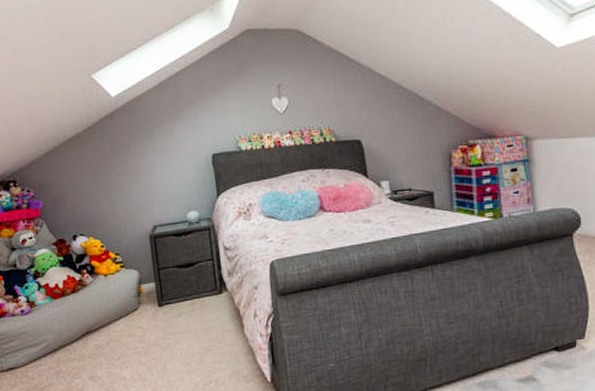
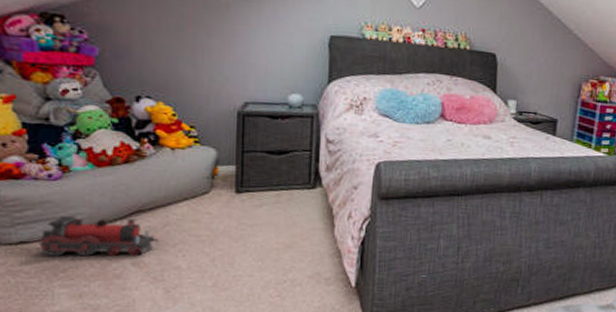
toy train: none [22,339,106,378] -> present [39,216,159,257]

